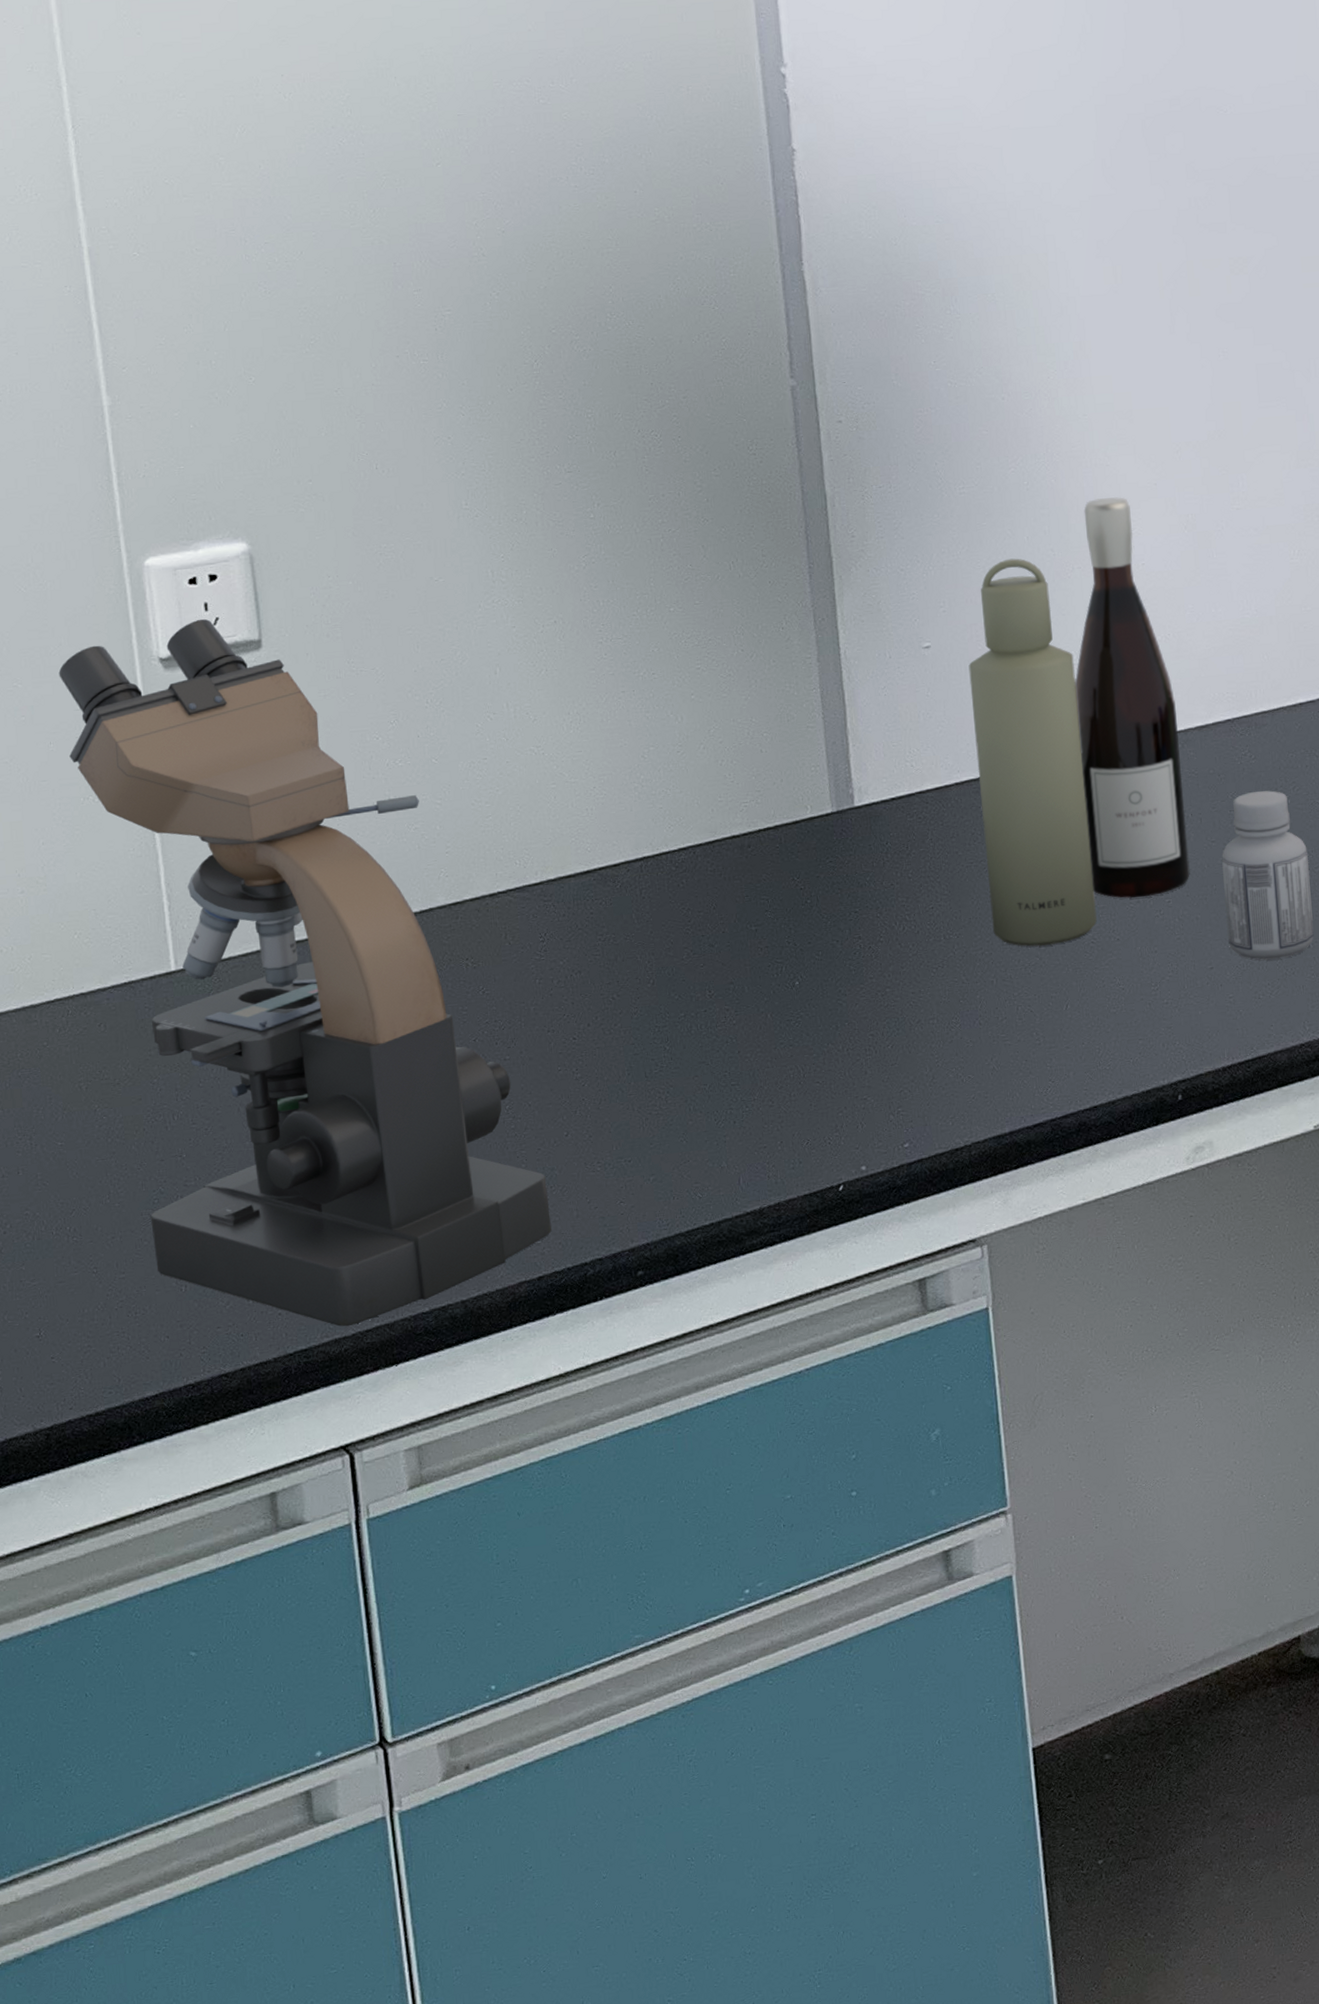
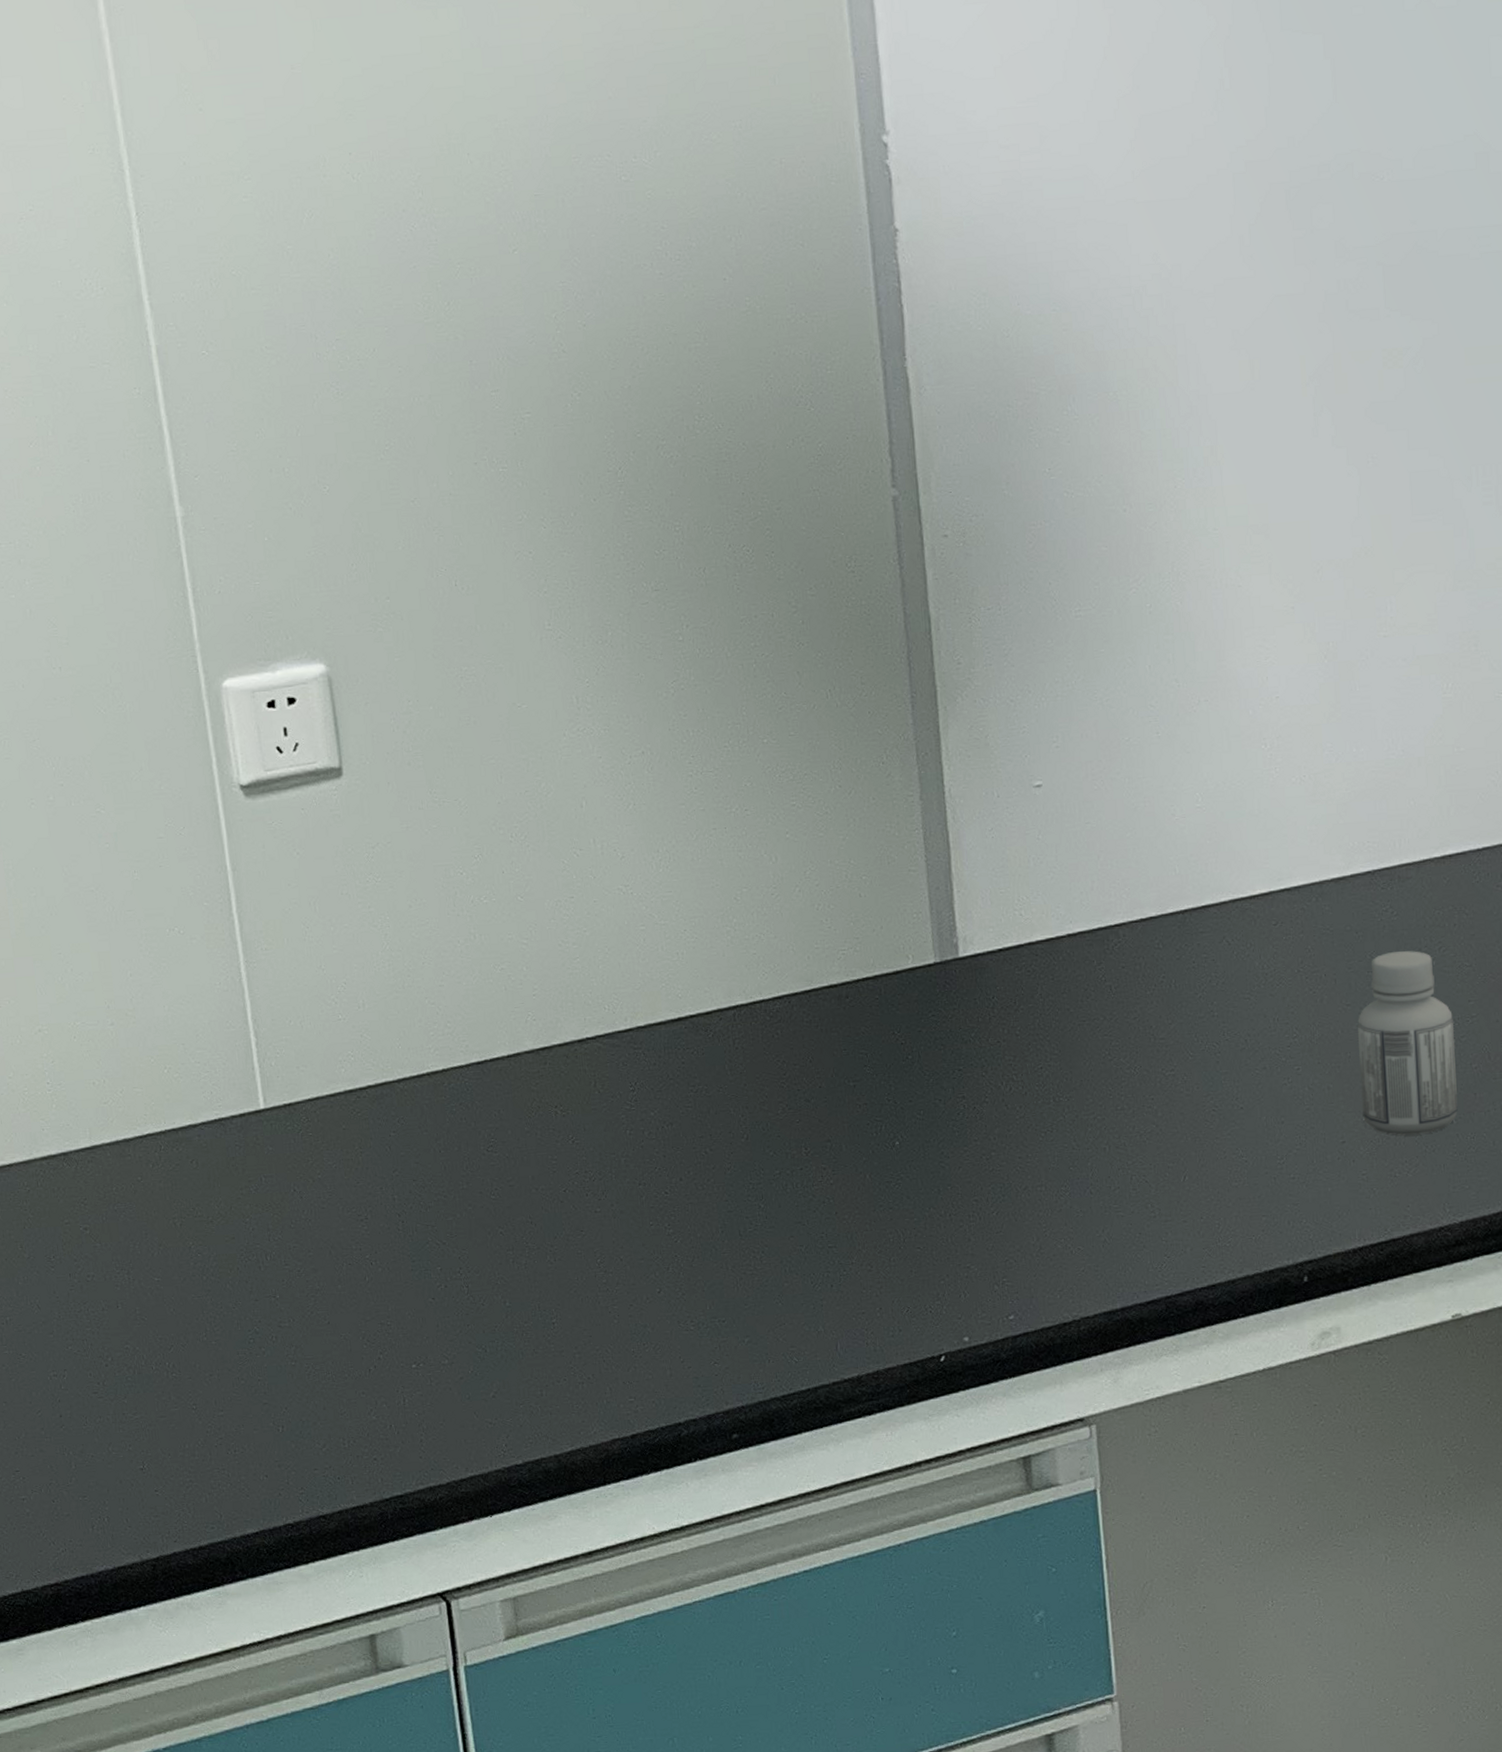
microscope: present [58,618,552,1327] -> none [140,744,645,1475]
bottle: present [968,558,1097,947] -> none [1083,689,1219,1113]
bottle: present [1074,496,1190,899] -> none [1199,621,1322,1065]

